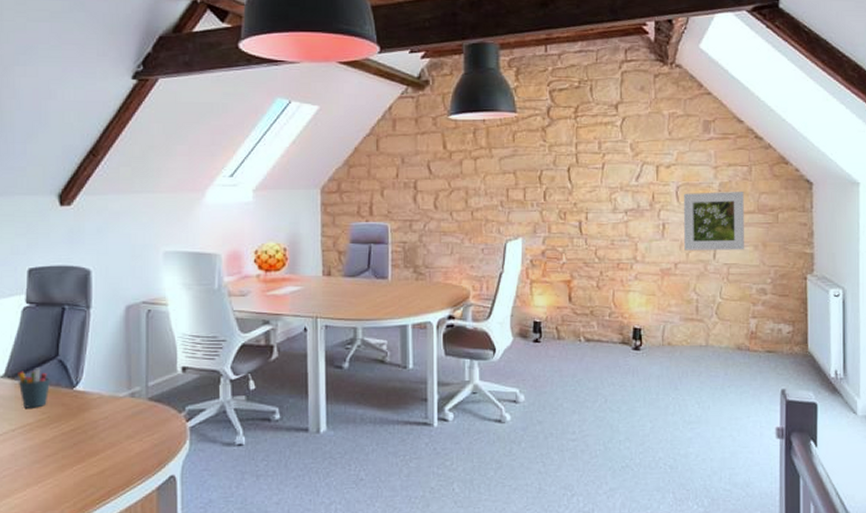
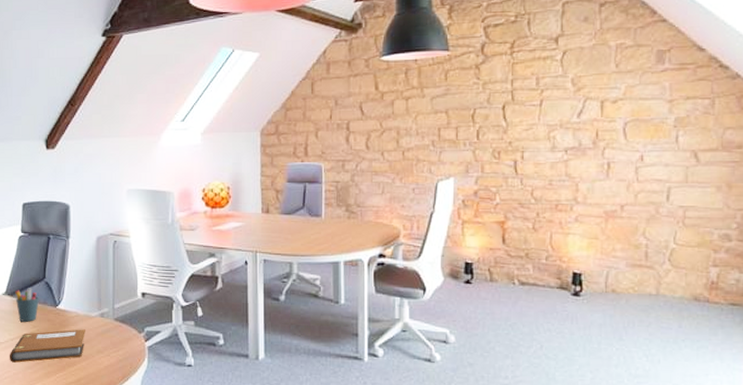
notebook: none [10,412,111,457] -> present [10,329,85,363]
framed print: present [683,192,744,251] -> none [631,127,705,192]

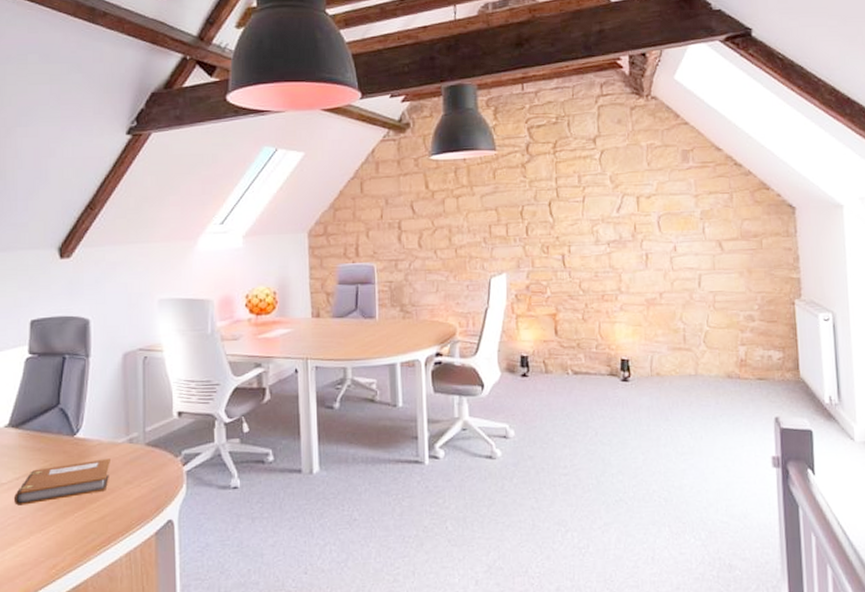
pen holder: present [15,288,39,322] -> none [21,416,52,457]

